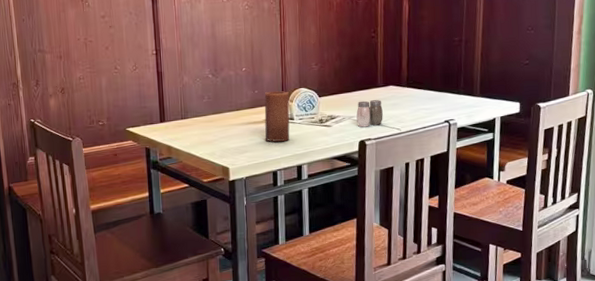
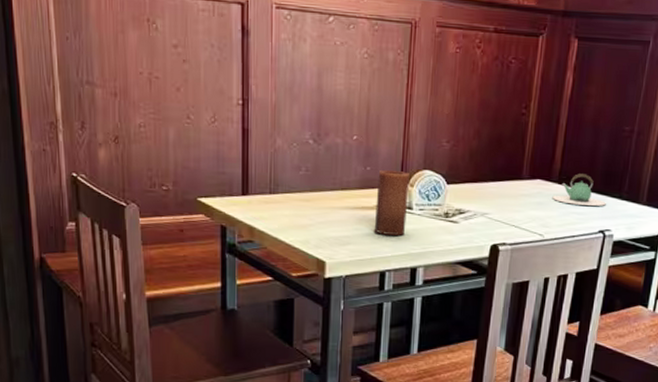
salt and pepper shaker: present [356,100,383,127] -> none [491,194,525,229]
teapot: none [403,77,448,103] -> present [552,174,606,206]

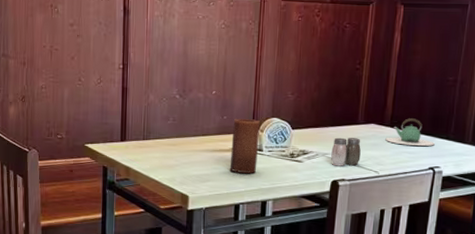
salt and pepper shaker: none [491,194,525,229] -> present [331,137,361,167]

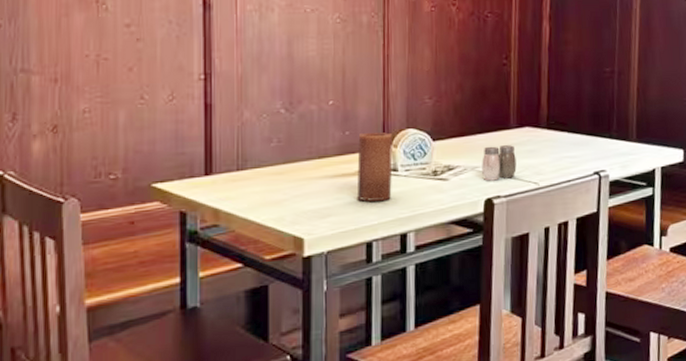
teapot: present [385,118,435,146] -> none [543,117,597,149]

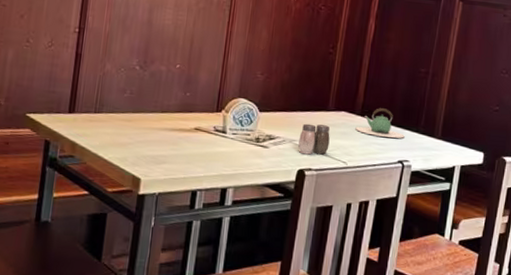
candle: present [357,132,393,202] -> none [189,96,225,157]
teapot: none [543,117,597,149] -> present [355,108,405,138]

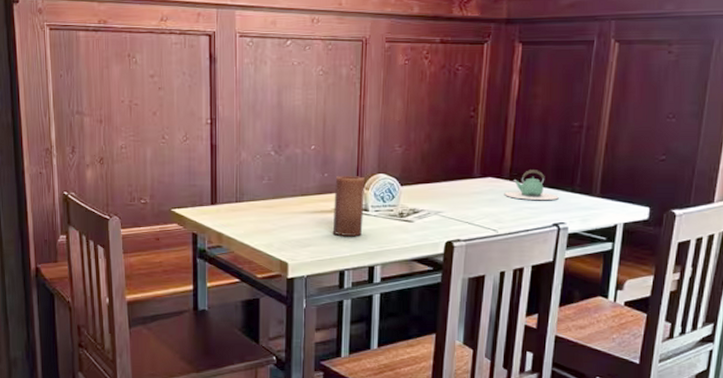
candle: none [189,96,225,157] -> present [332,176,365,236]
salt and pepper shaker: present [298,123,330,155] -> none [444,193,477,225]

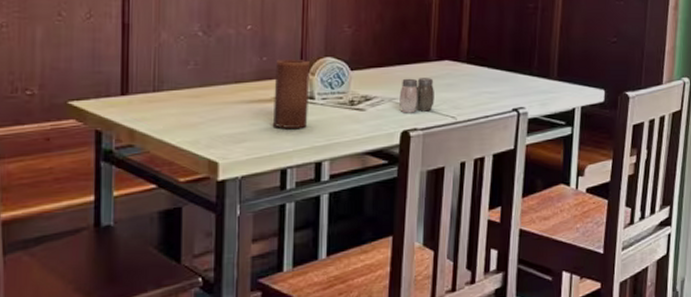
salt and pepper shaker: none [444,193,477,225] -> present [399,78,434,113]
teapot: present [504,170,559,200] -> none [462,52,517,84]

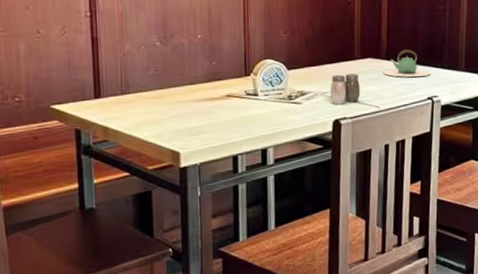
candle: present [272,60,310,128] -> none [223,63,254,121]
teapot: none [462,52,517,84] -> present [383,50,431,77]

